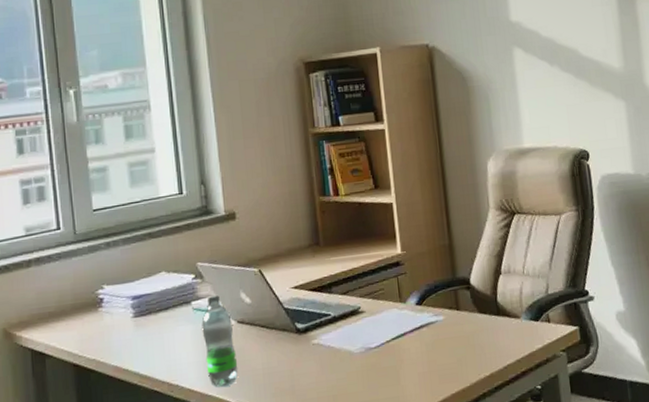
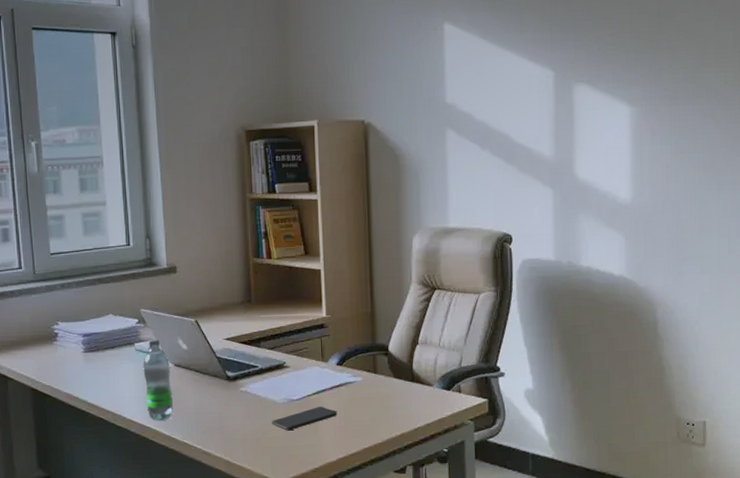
smartphone: none [349,352,420,384] -> present [272,407,337,431]

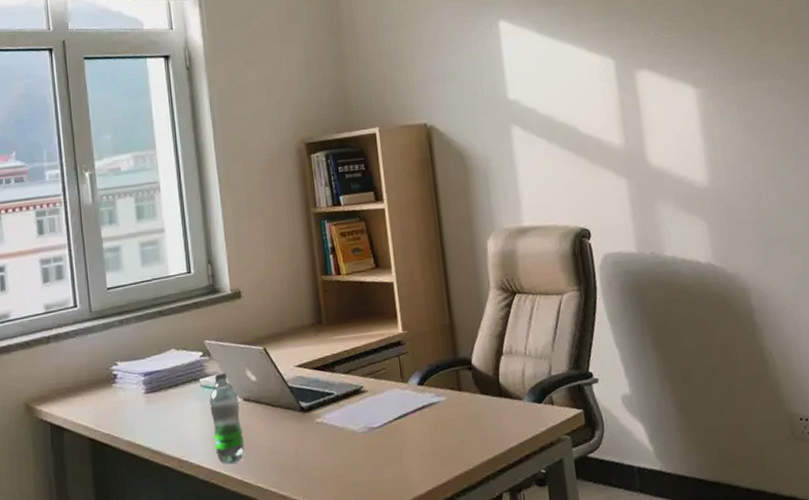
smartphone: present [272,407,337,431] -> none [352,433,423,464]

